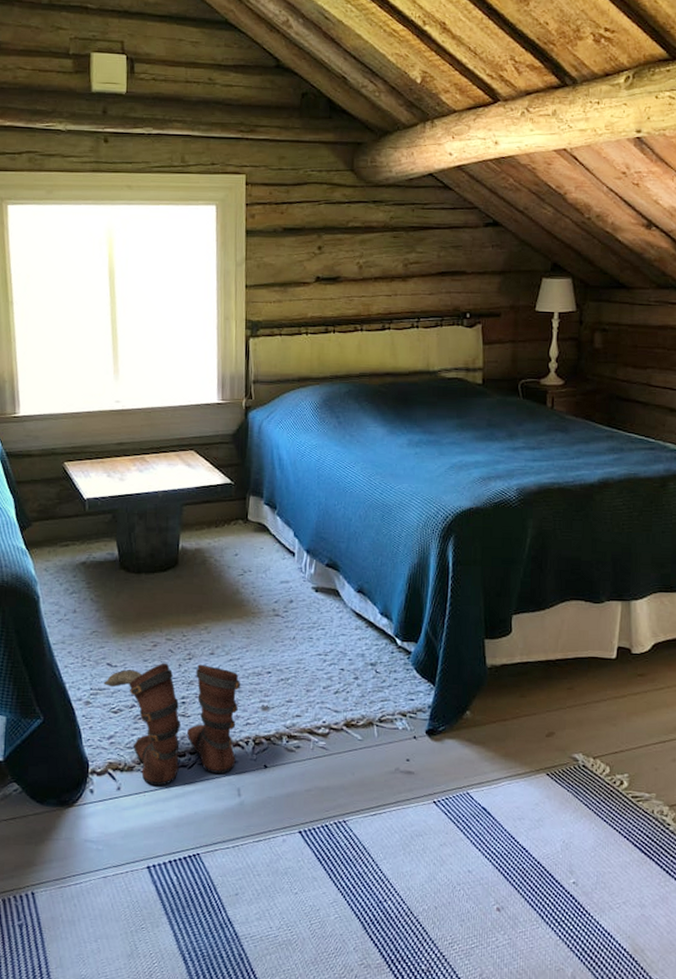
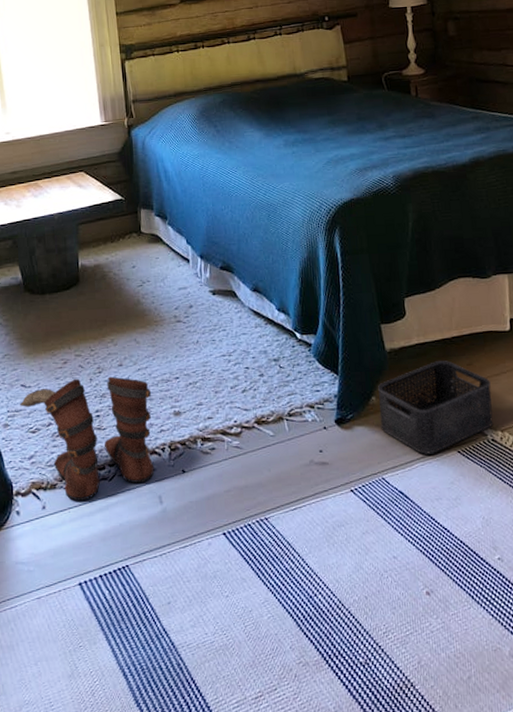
storage bin: none [472,682,589,774] -> present [378,361,493,455]

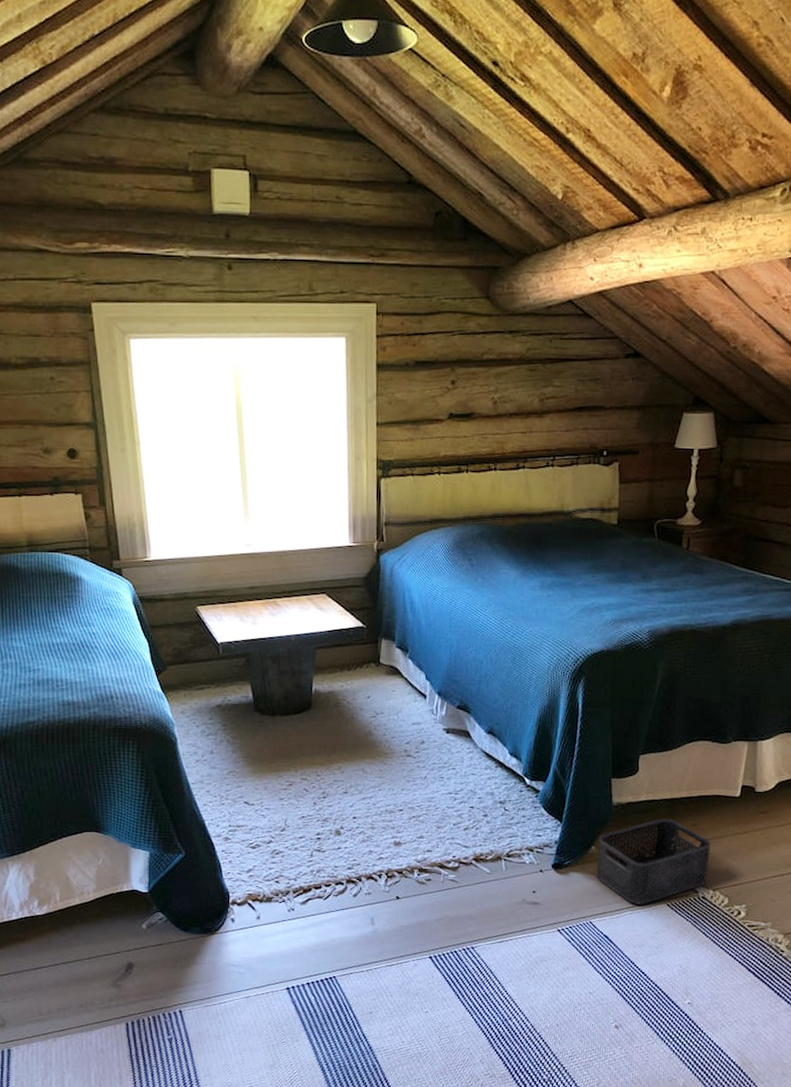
boots: present [19,376,154,501] -> none [241,801,374,915]

